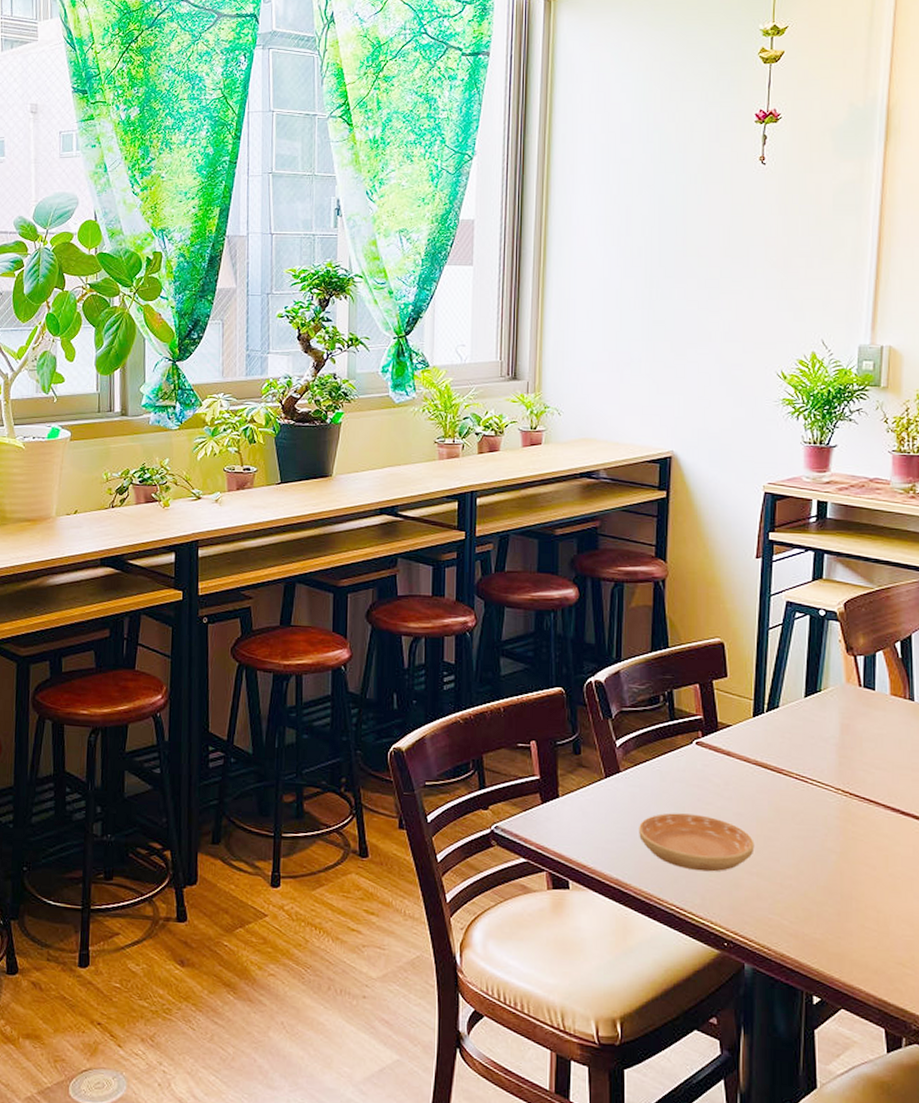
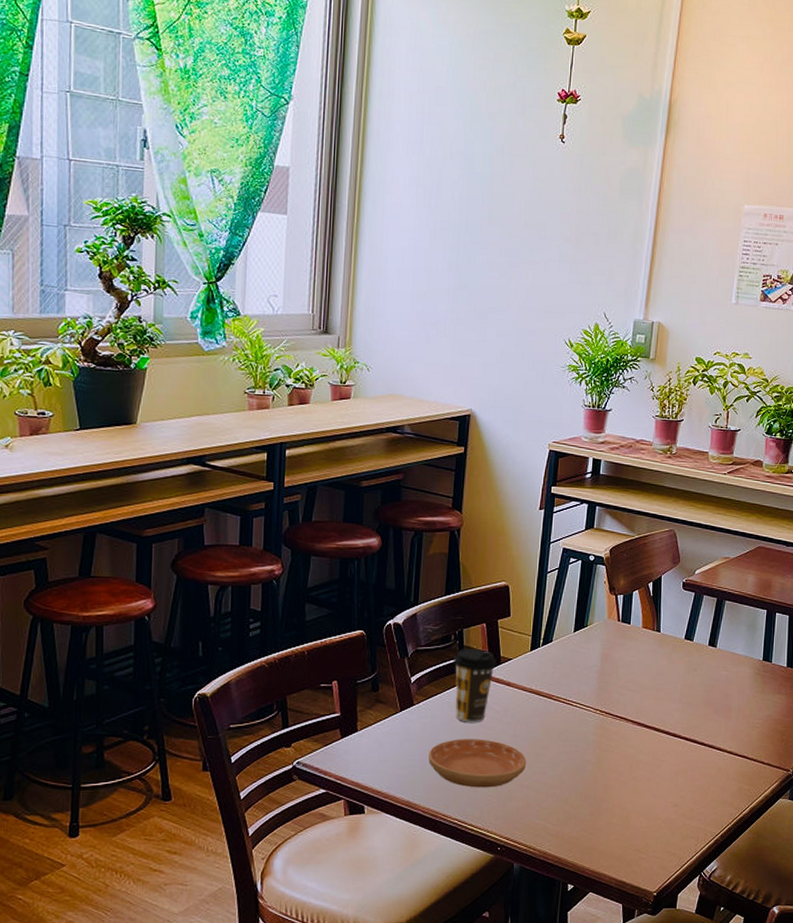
coffee cup: none [663,711,713,796] -> present [453,648,497,722]

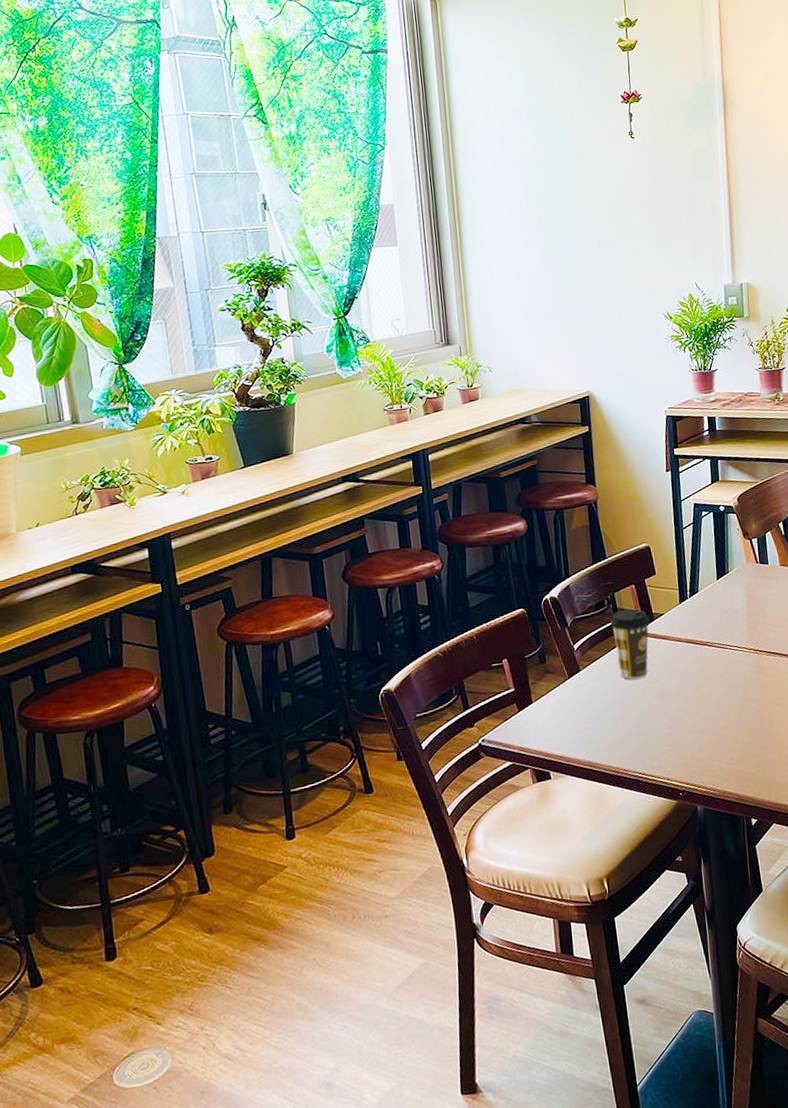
saucer: present [428,739,527,788] -> none [601,692,694,740]

